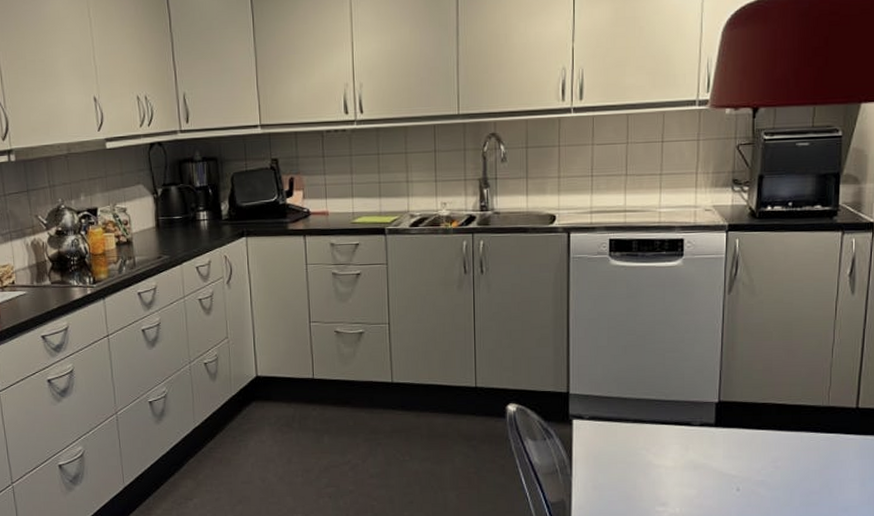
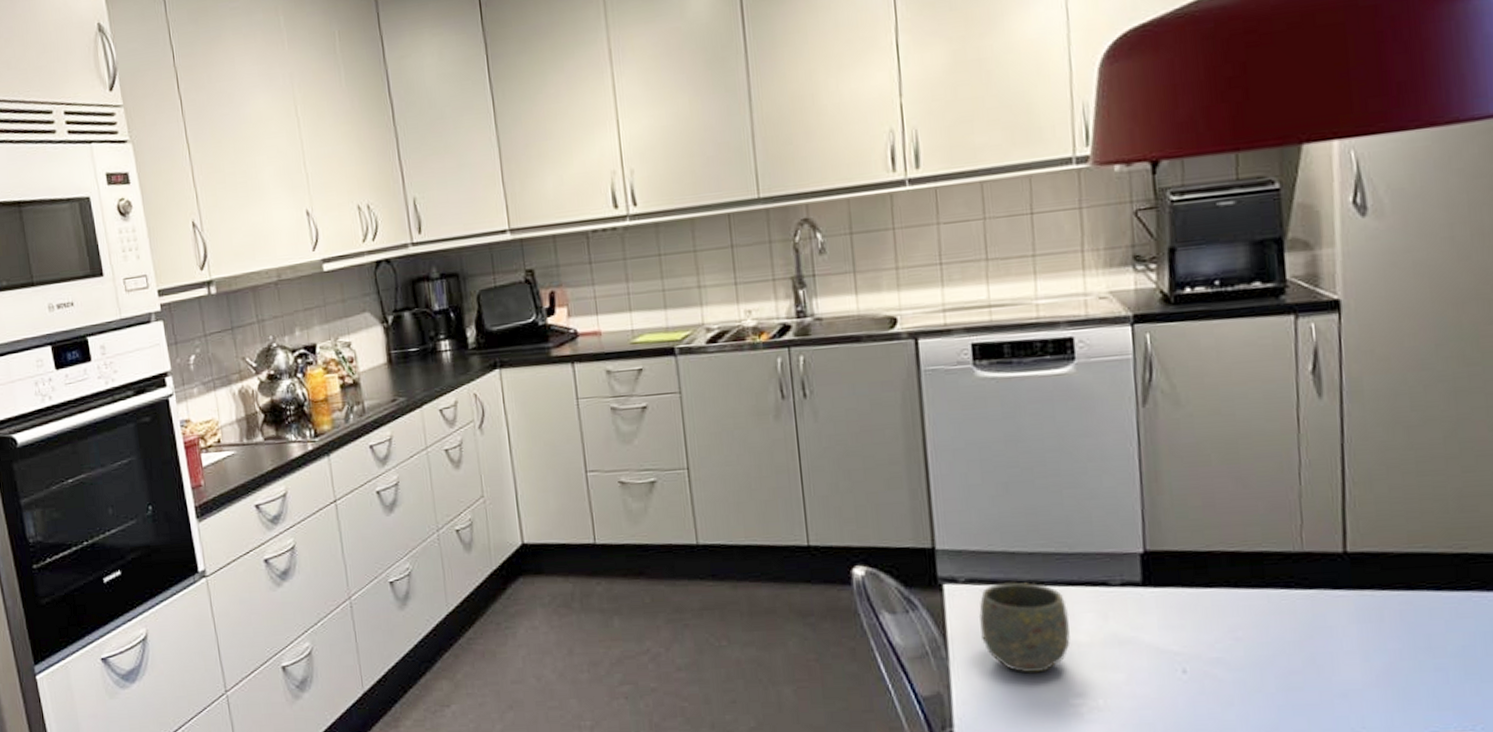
mug: none [596,420,661,488] -> present [978,582,1070,674]

